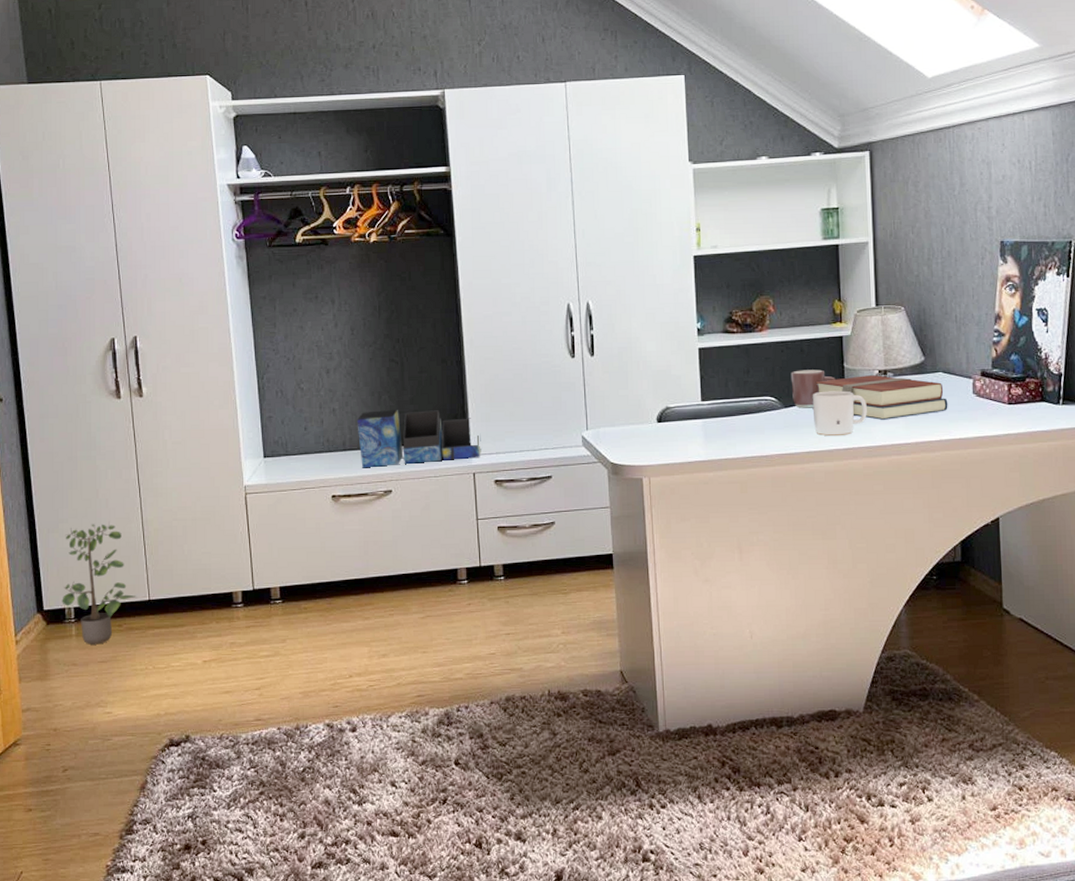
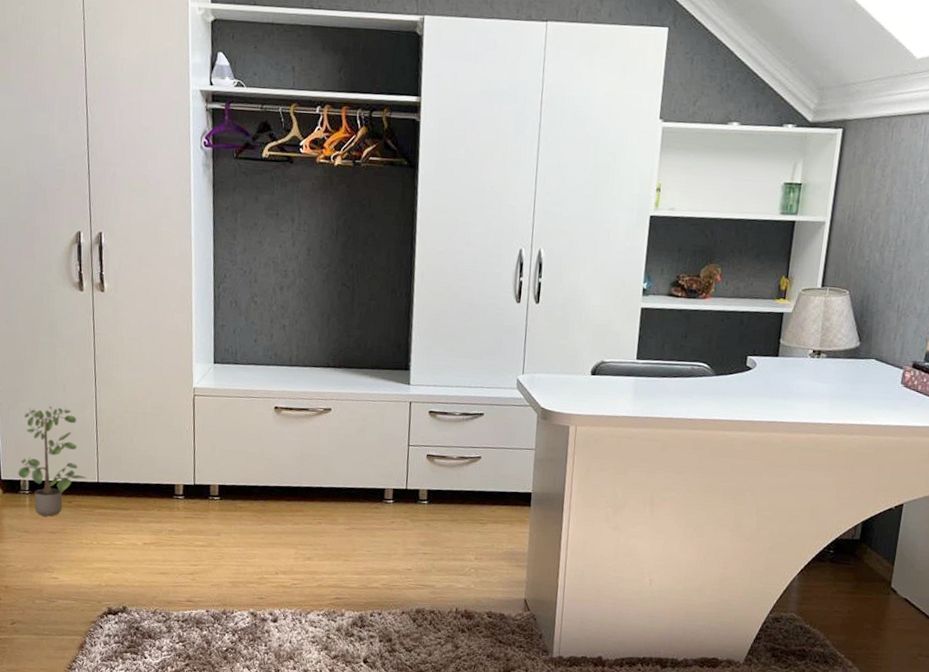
storage box: present [357,409,481,468] -> none [304,331,421,389]
mug: present [790,369,835,408] -> none [724,340,770,379]
books: present [812,375,948,421] -> none [742,353,875,400]
mug: present [812,390,867,437] -> none [741,364,796,409]

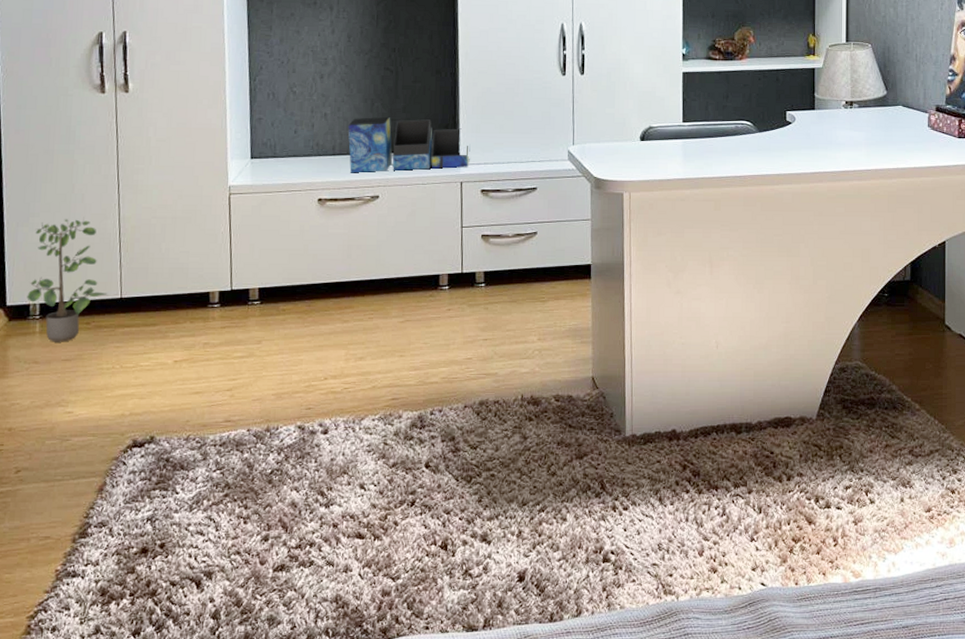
storage box: none [304,331,421,389] -> present [348,116,471,173]

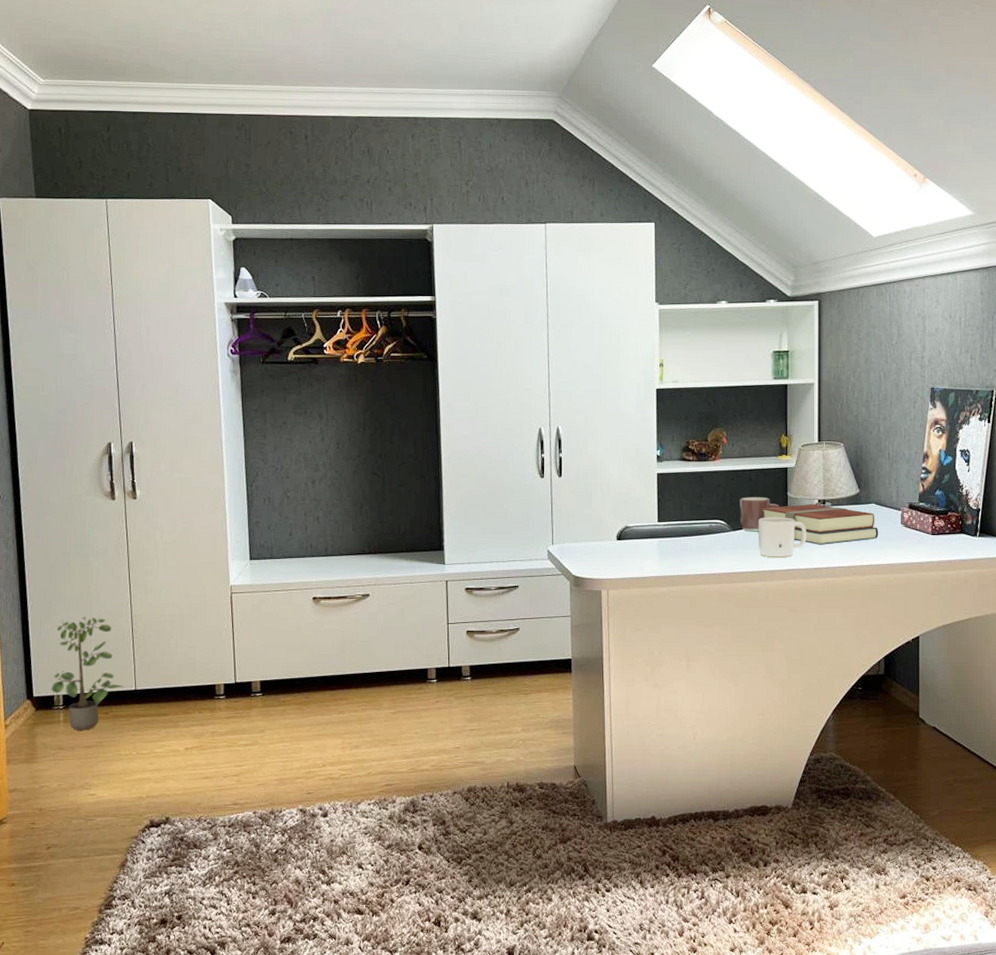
storage box: present [348,116,471,173] -> none [339,519,455,573]
mug: none [766,97,806,134] -> present [739,497,779,532]
books: none [784,105,906,148] -> present [758,504,878,546]
mug: none [784,118,833,161] -> present [758,517,806,559]

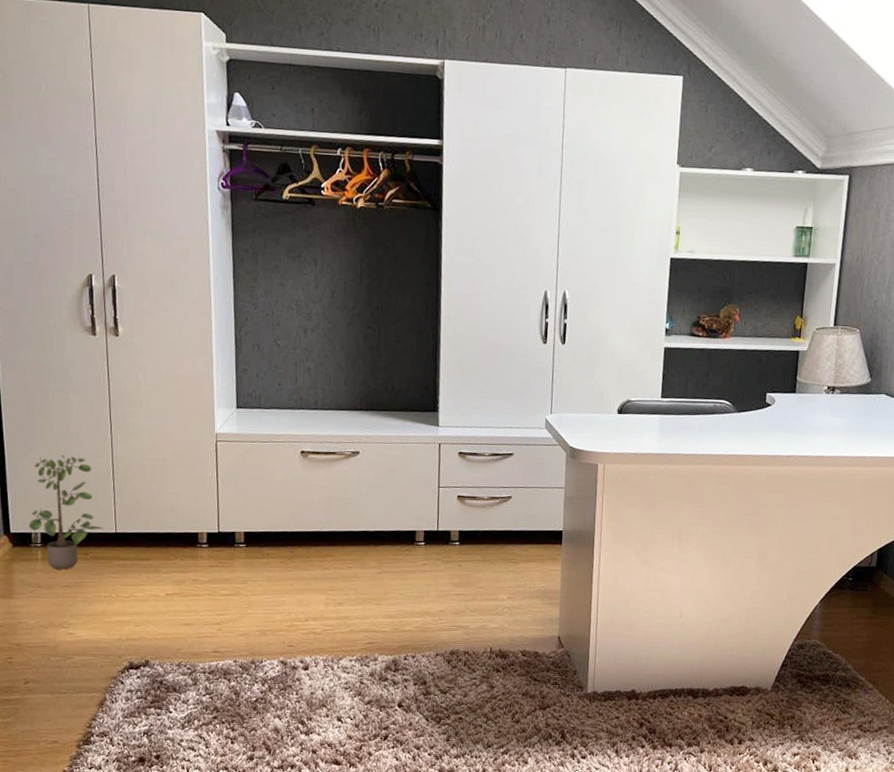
mug: present [739,497,779,532] -> none [745,378,787,415]
books: present [758,504,878,546] -> none [762,389,886,434]
mug: present [758,517,806,559] -> none [762,400,813,444]

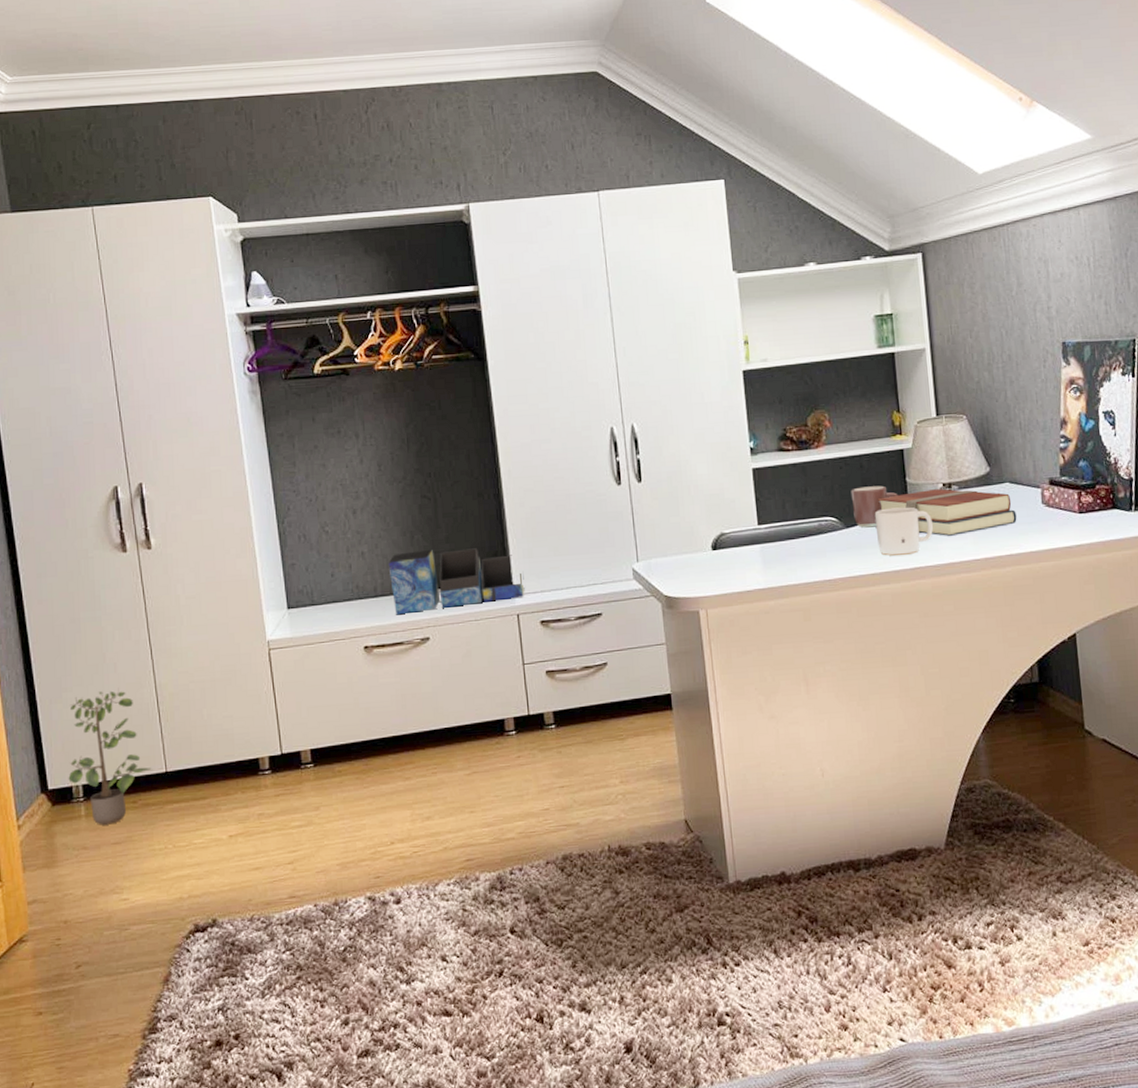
storage box: none [330,374,450,430] -> present [388,548,525,615]
mug: none [745,378,787,415] -> present [851,485,898,528]
books: none [762,389,886,434] -> present [874,489,1017,537]
mug: none [762,400,813,444] -> present [874,507,933,557]

